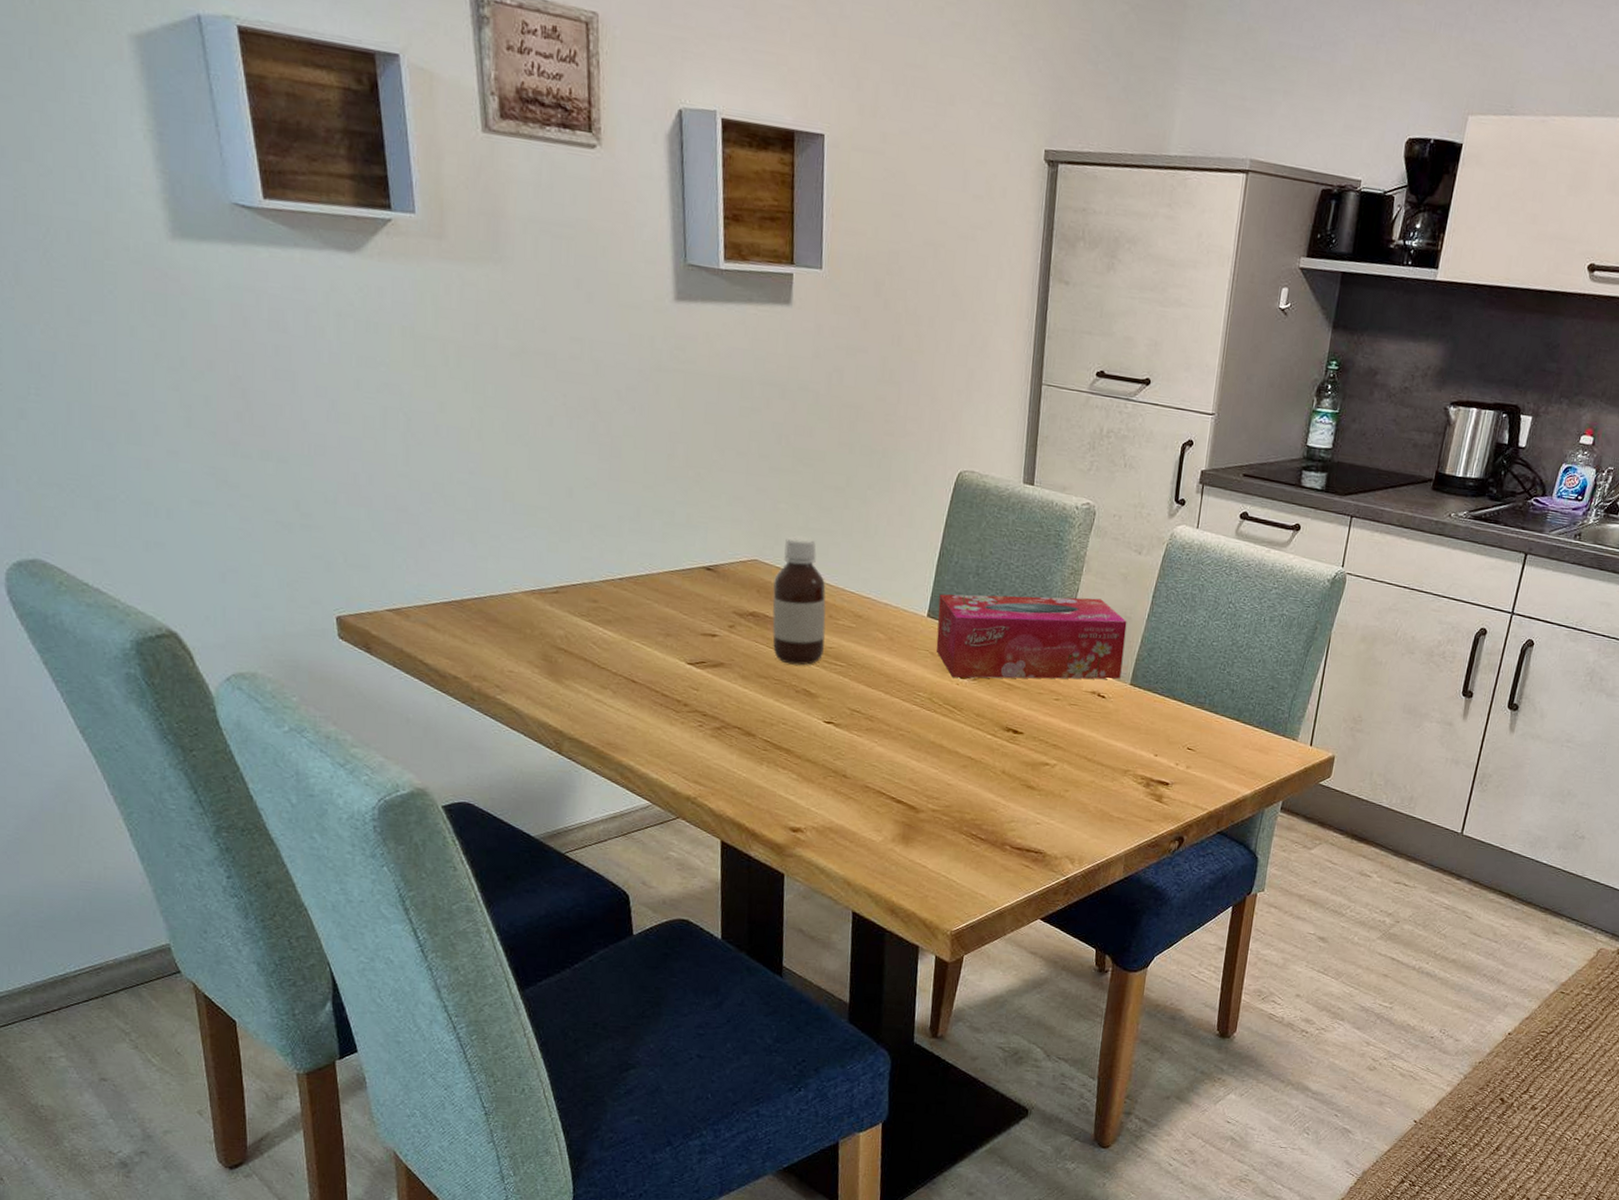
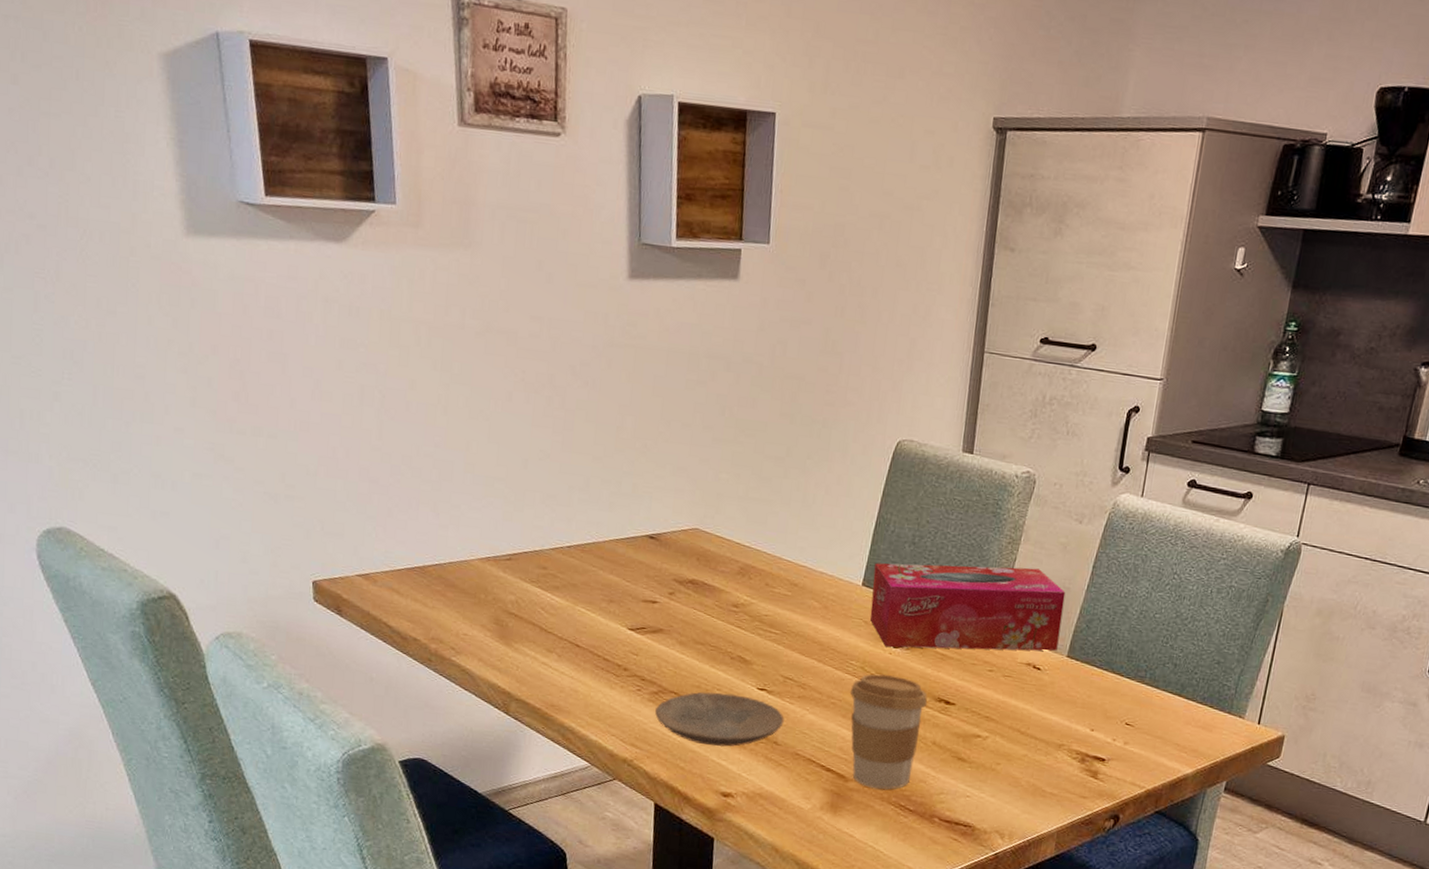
plate: none [718,726,853,782] -> present [655,691,784,747]
bottle: present [772,535,826,666] -> none [710,504,763,633]
coffee cup: none [918,704,996,819] -> present [849,673,928,790]

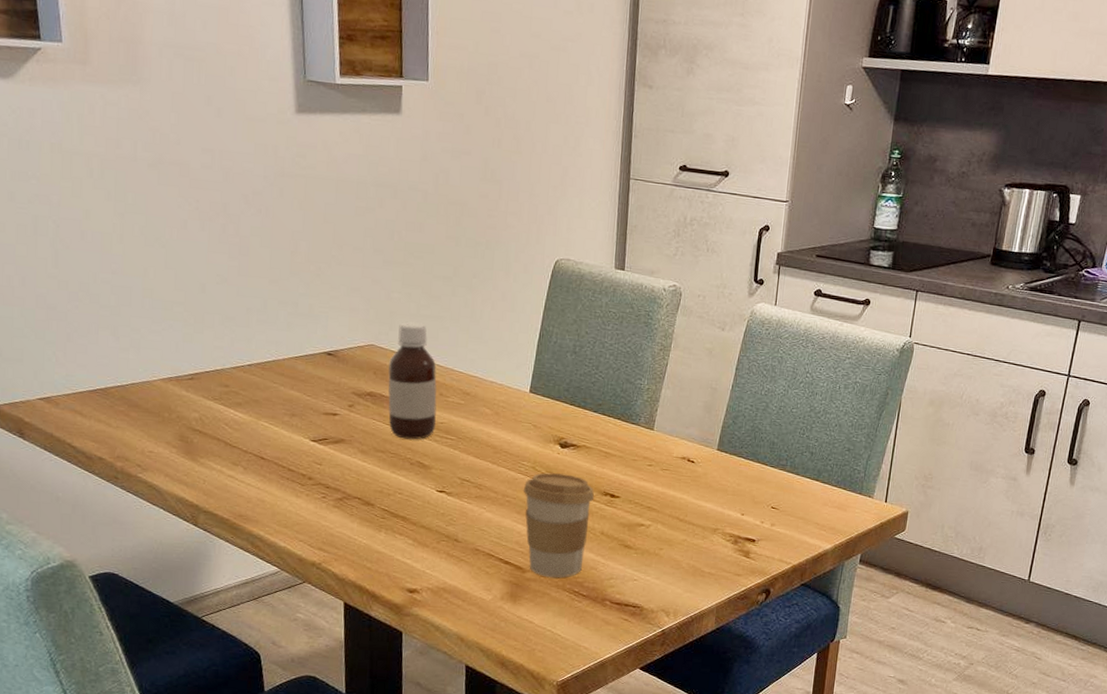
plate: present [655,691,784,747] -> none [341,495,463,547]
bottle: none [710,504,763,633] -> present [388,321,437,440]
tissue box: present [870,562,1066,651] -> none [538,371,713,448]

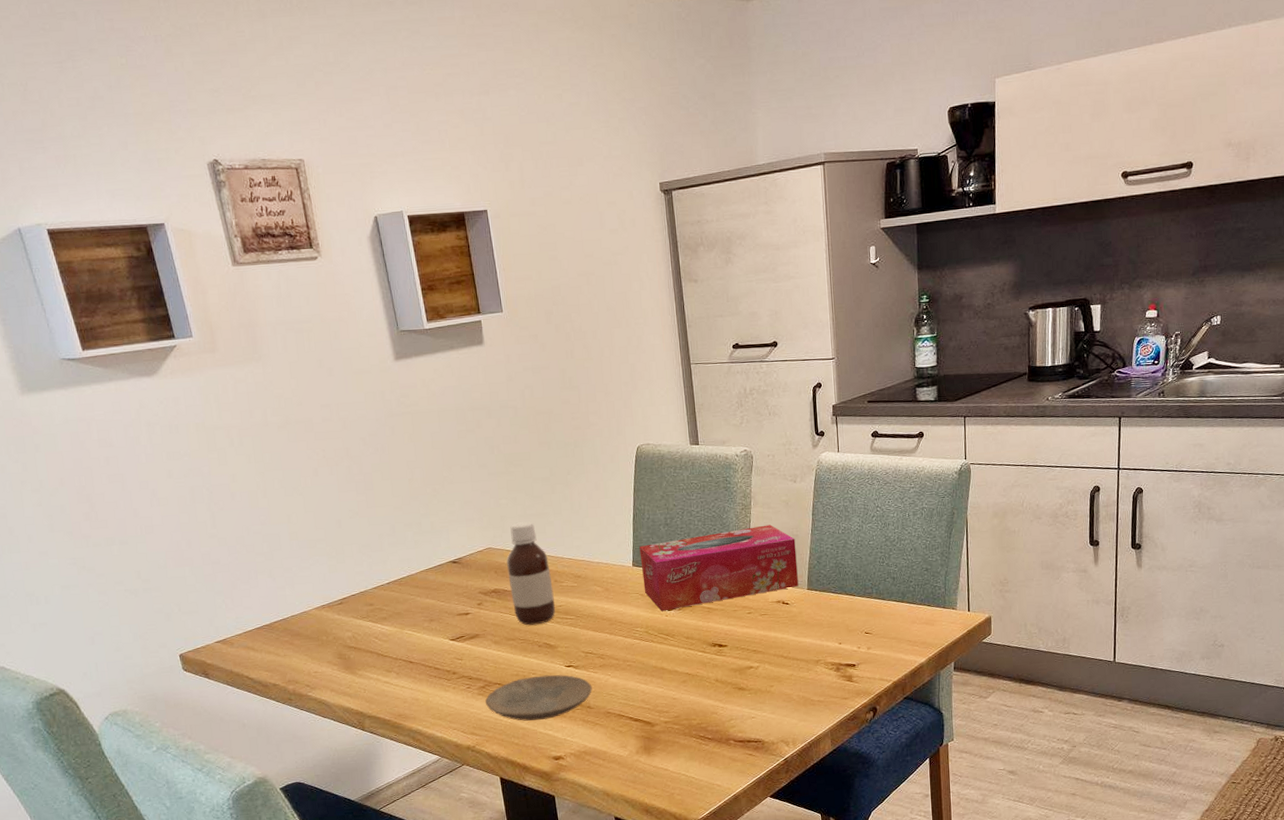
plate: none [341,495,463,547] -> present [485,674,592,721]
coffee cup: present [523,472,595,578] -> none [640,633,705,727]
tissue box: none [538,371,713,448] -> present [639,525,799,612]

